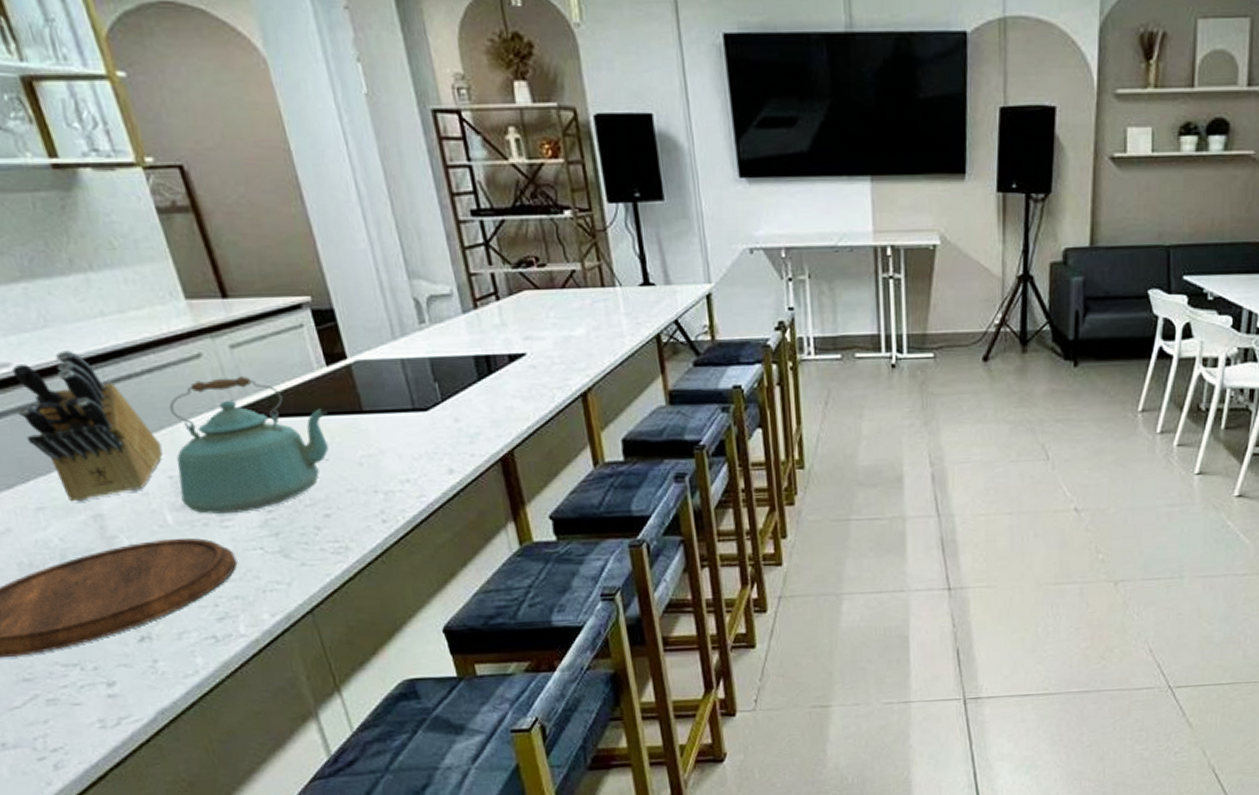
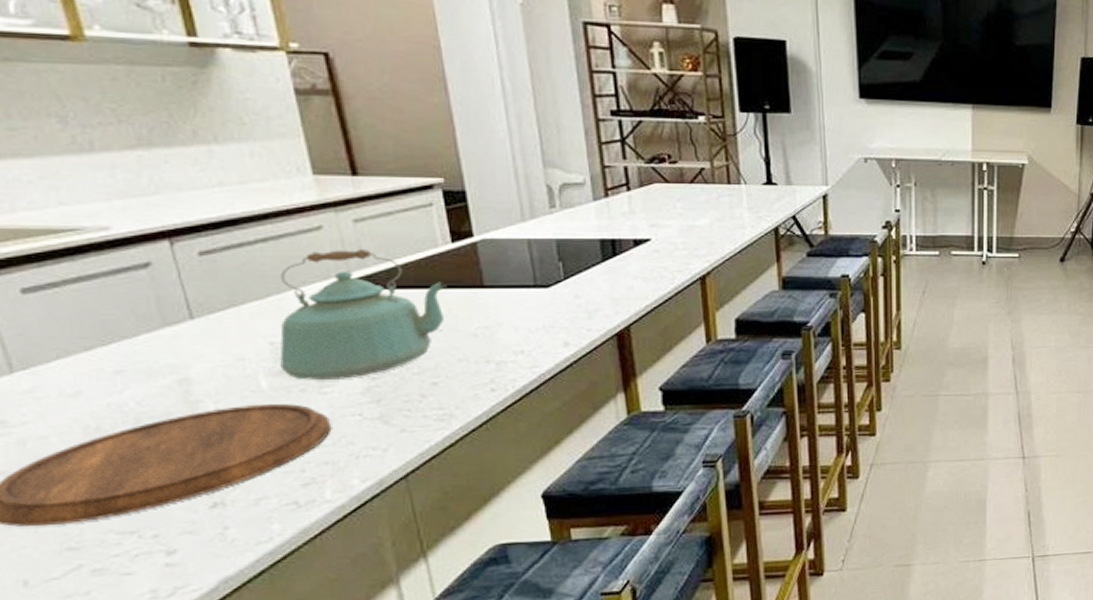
knife block: present [11,350,163,502] -> none [108,217,267,366]

